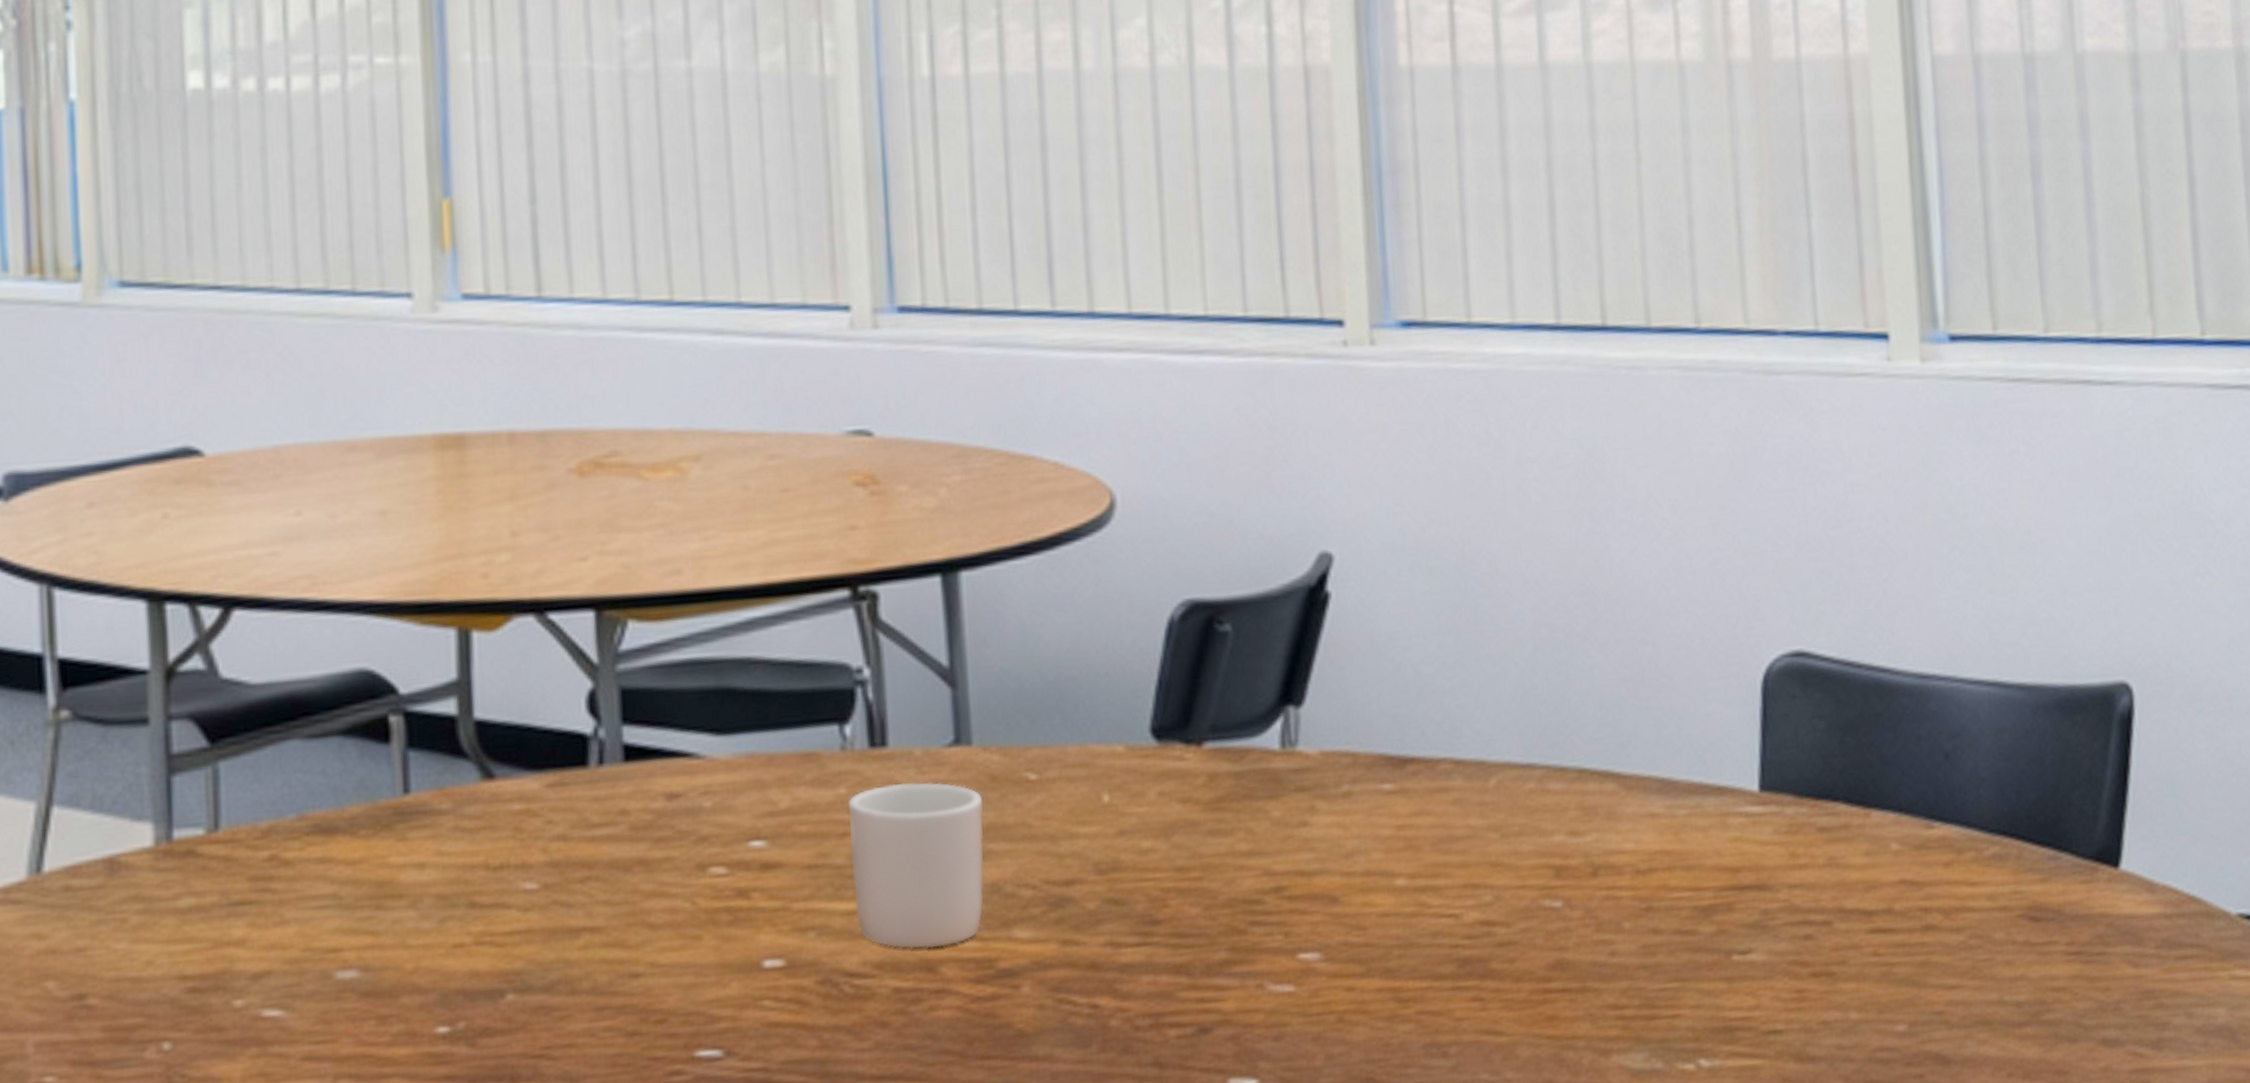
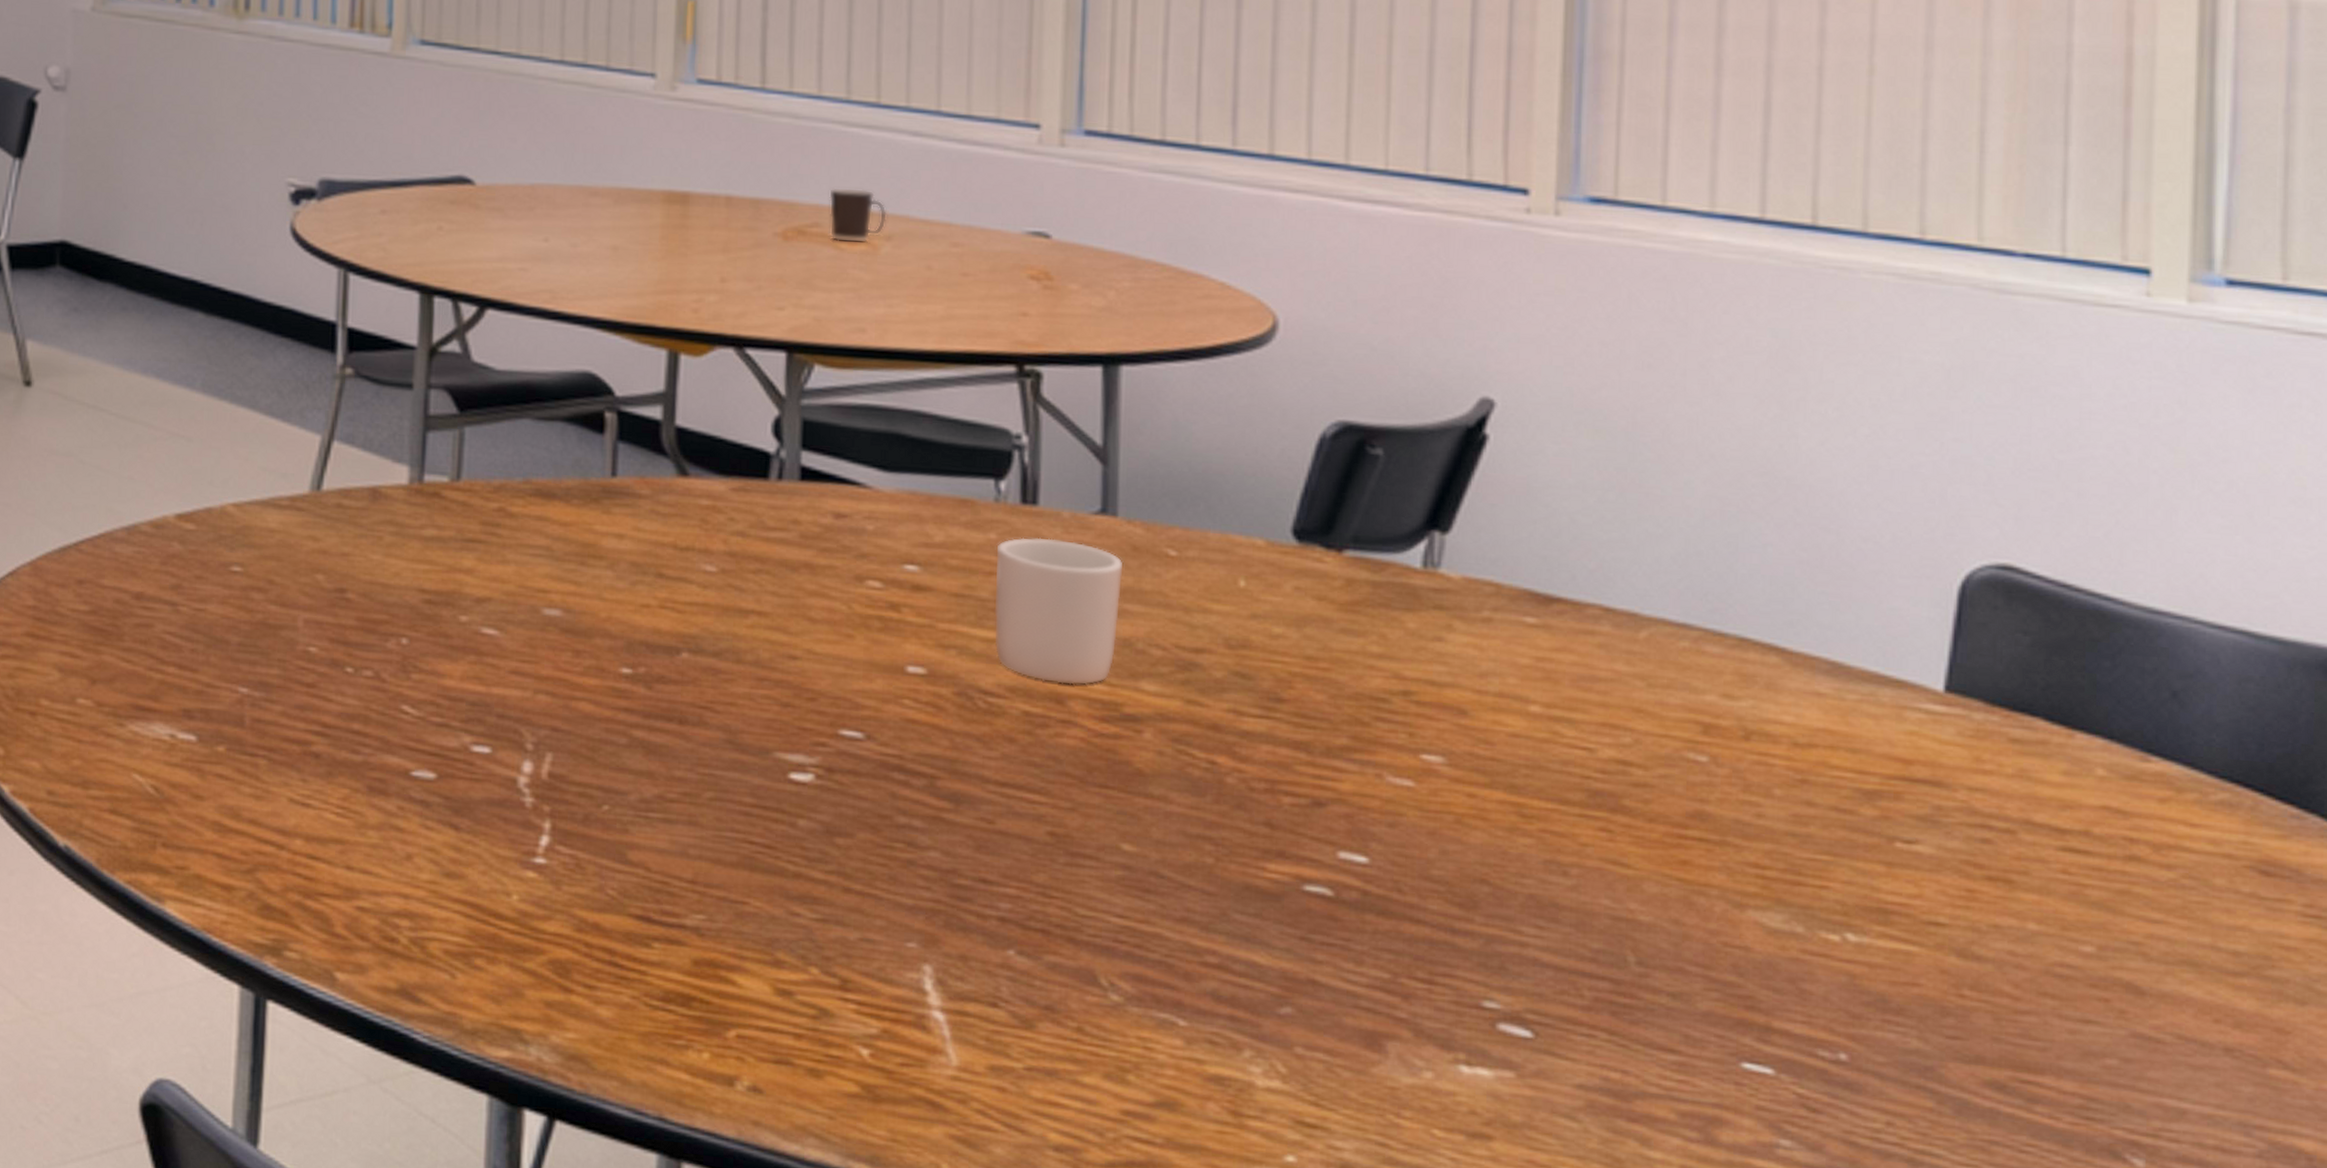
mug: none [626,404,693,471] -> present [829,187,887,243]

